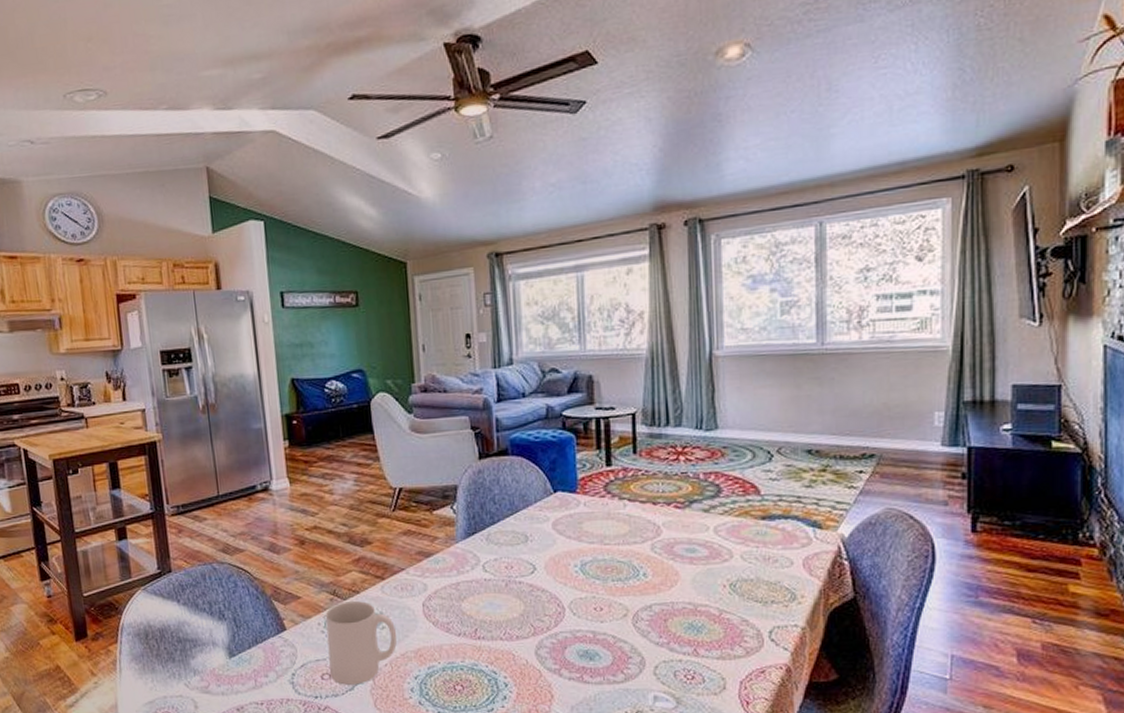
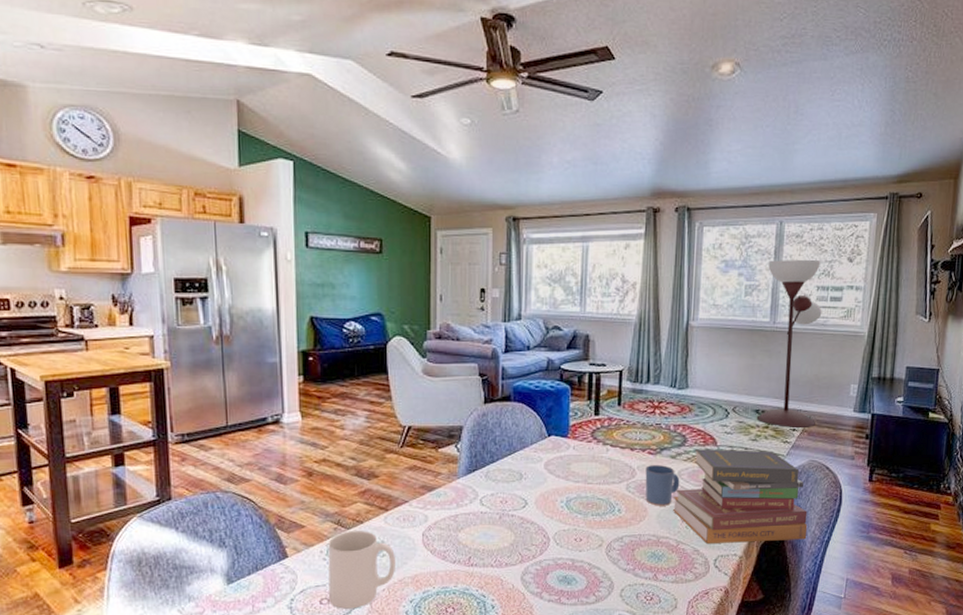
mug: none [673,520,717,569] -> present [645,465,680,506]
books: none [709,498,891,612] -> present [672,449,808,544]
floor lamp: none [808,263,889,470] -> present [756,260,822,427]

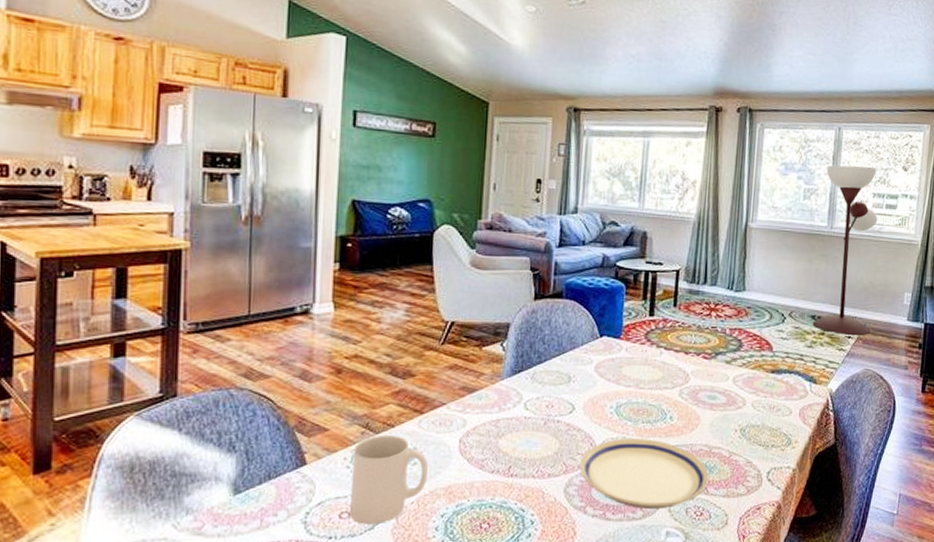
plate: none [534,529,657,595] -> present [579,438,709,510]
mug: present [645,465,680,506] -> none [698,370,734,414]
books: present [672,449,808,544] -> none [726,355,862,455]

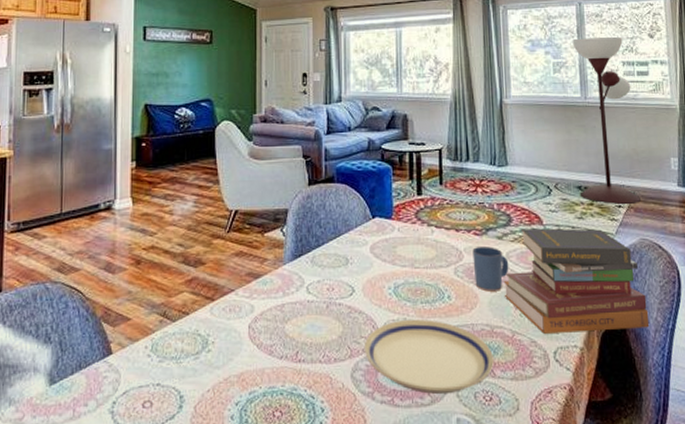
mug: present [350,436,429,524] -> none [152,323,222,413]
mug: none [698,370,734,414] -> present [472,247,509,292]
books: none [726,355,862,455] -> present [503,228,650,334]

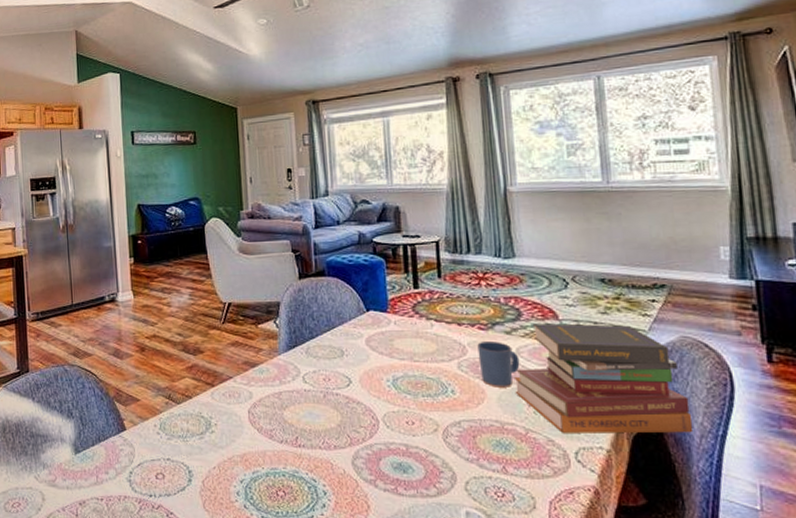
plate: present [364,319,494,395] -> none [363,411,505,487]
floor lamp: present [572,37,641,204] -> none [590,112,680,298]

